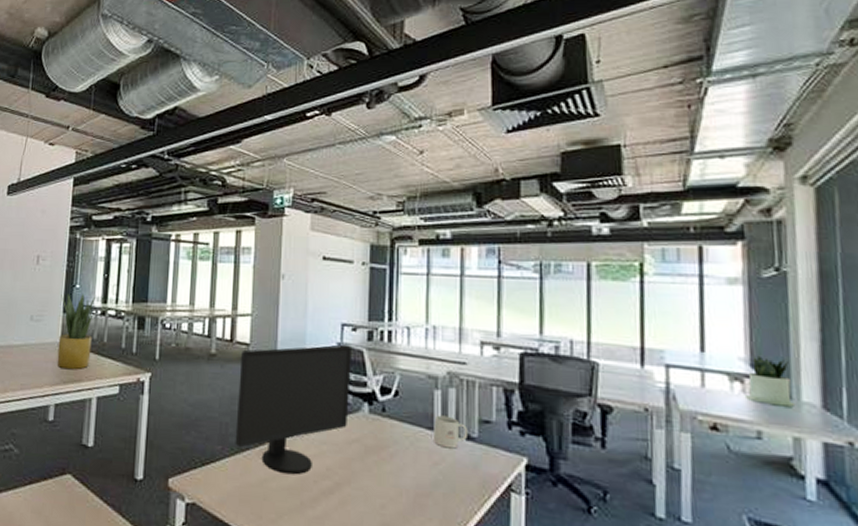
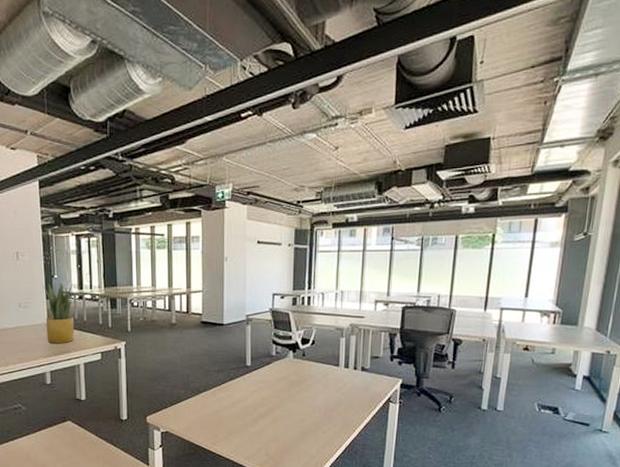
computer monitor: present [235,345,351,475] -> none [195,309,280,406]
mug: present [434,415,469,449] -> none [339,355,363,378]
planter: present [746,355,796,407] -> none [549,297,580,331]

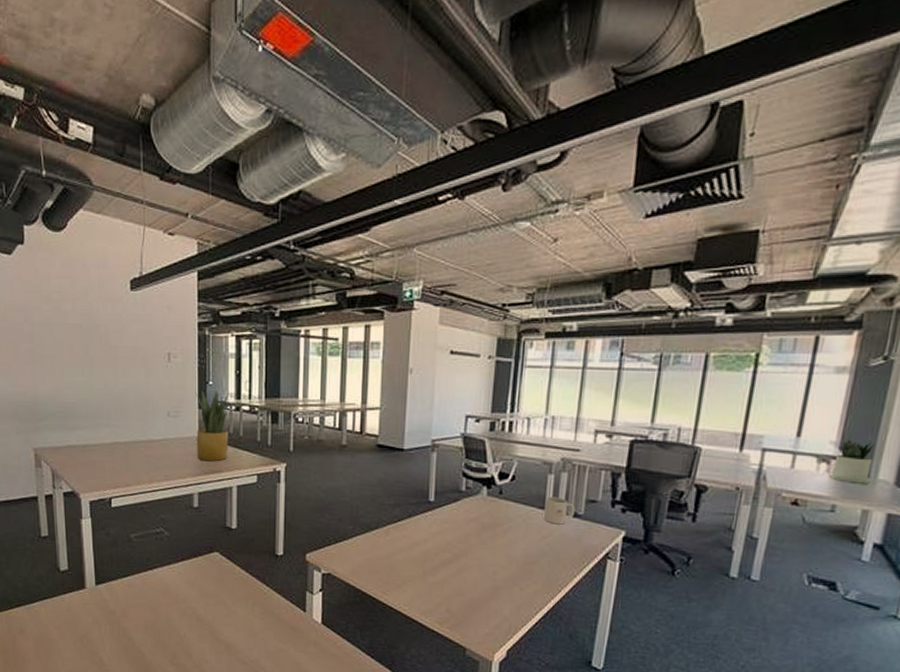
mug: none [339,355,363,378] -> present [544,496,576,525]
planter: none [549,297,580,331] -> present [829,439,875,484]

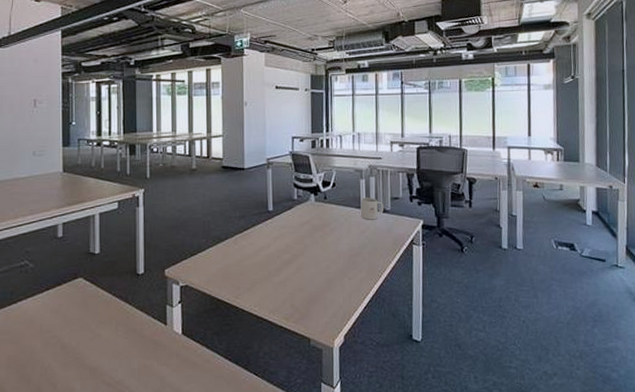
planter: present [195,389,230,462] -> none [59,128,92,194]
planter: present [829,439,875,484] -> none [554,135,582,168]

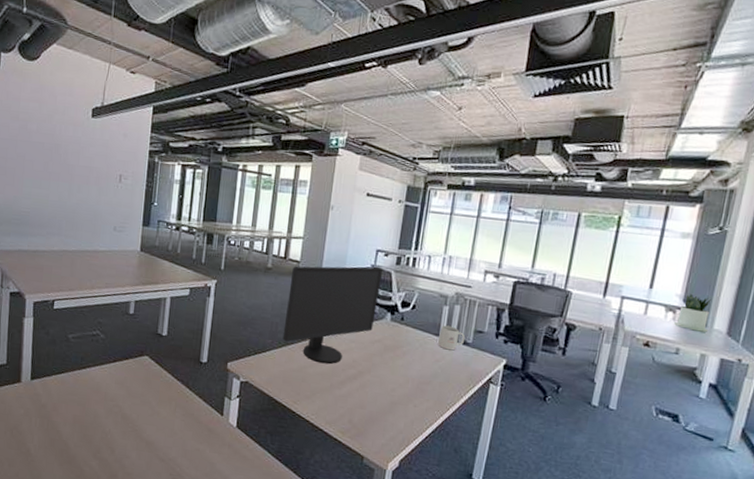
computer monitor: none [215,152,301,254] -> present [282,266,383,364]
planter: none [554,135,582,168] -> present [674,293,711,332]

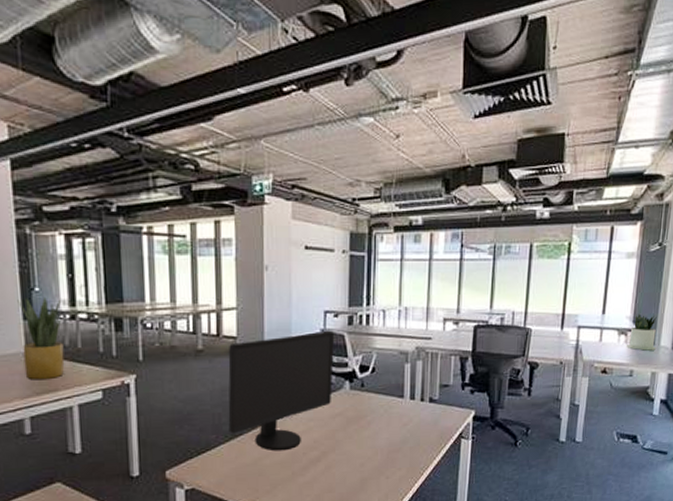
planter: none [137,210,172,274] -> present [17,296,65,380]
mug: present [438,325,466,351] -> none [404,384,431,411]

